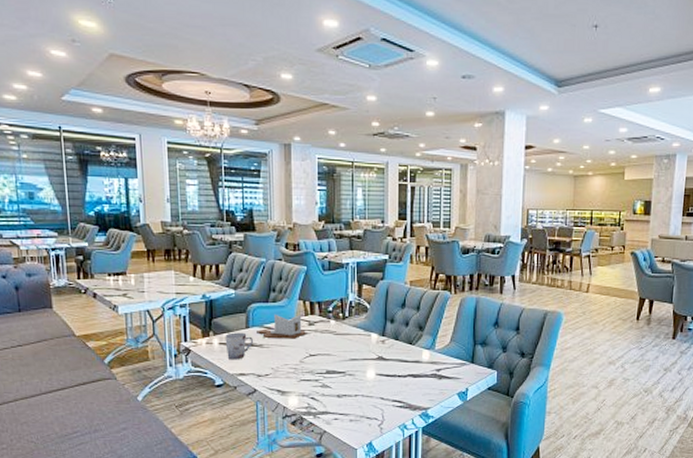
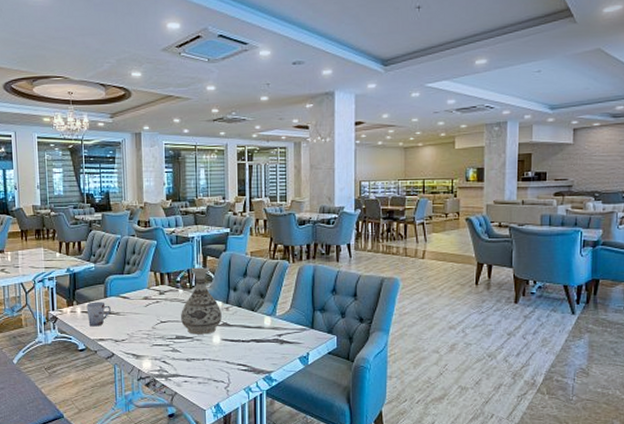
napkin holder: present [257,314,306,339] -> none [114,284,157,307]
vase: none [331,297,377,369] -> present [180,267,222,335]

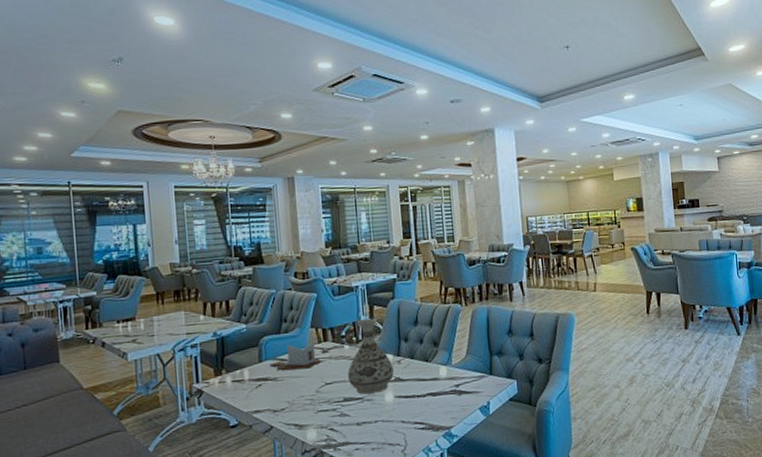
cup: present [86,301,111,327] -> none [238,367,267,398]
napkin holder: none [114,284,157,307] -> present [270,343,321,370]

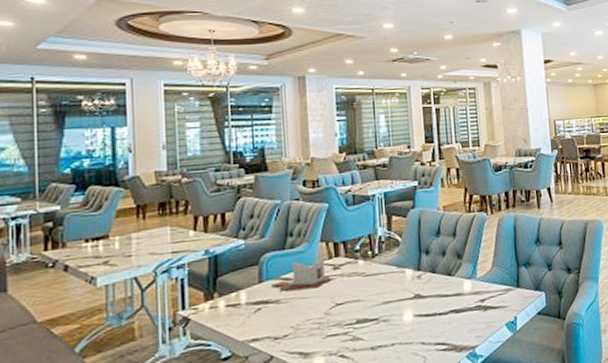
vase: present [347,318,394,395] -> none [361,229,413,315]

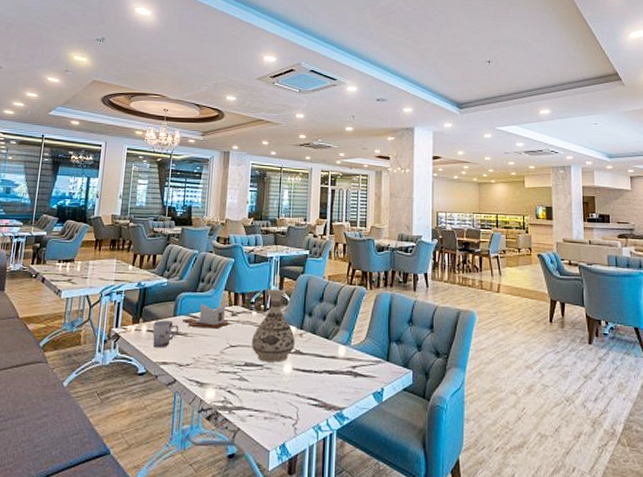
cup: none [233,288,268,324] -> present [152,320,179,348]
vase: none [361,229,413,315] -> present [251,289,295,363]

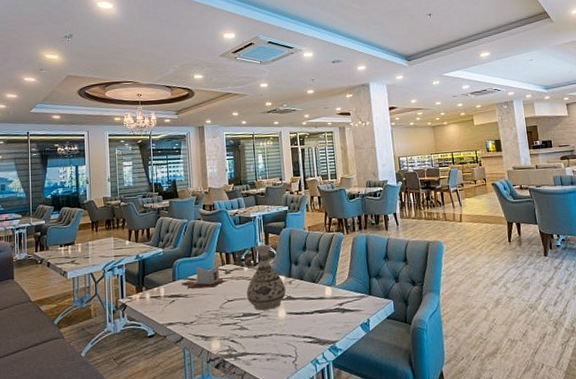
cup: present [152,320,179,348] -> none [155,285,179,311]

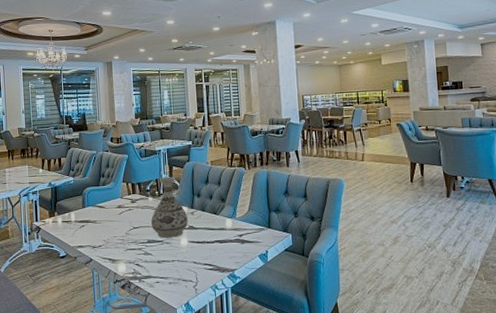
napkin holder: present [182,265,224,289] -> none [91,195,130,216]

